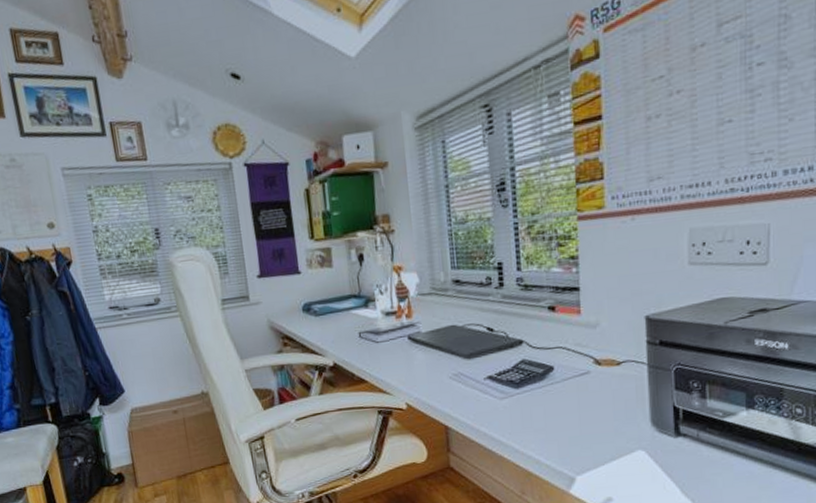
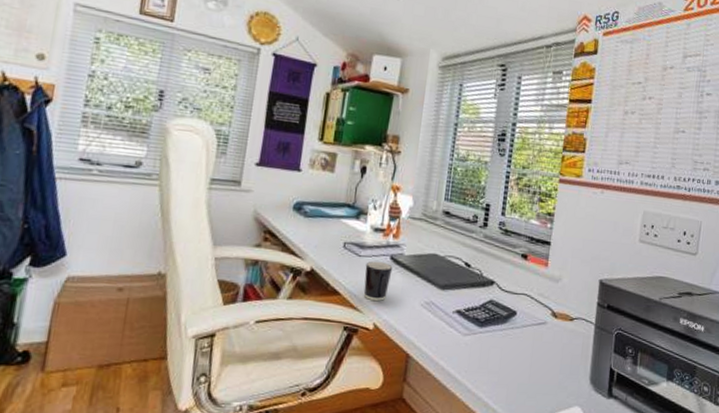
mug: none [385,343,413,382] -> present [363,261,393,301]

